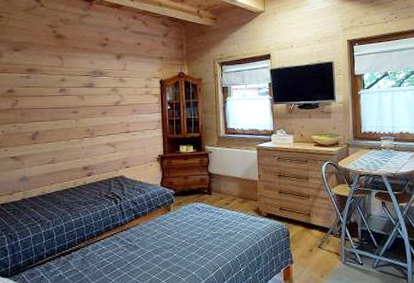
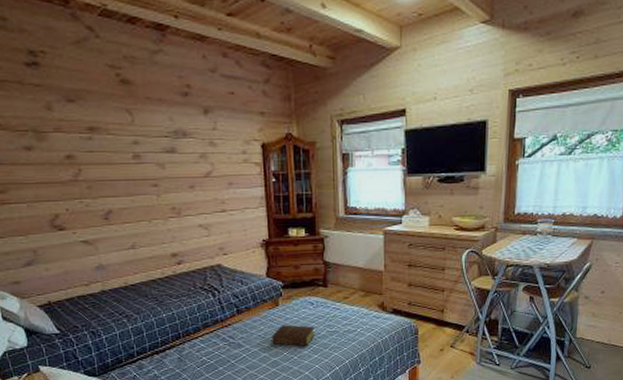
bible: none [164,228,201,249] -> present [272,324,315,347]

